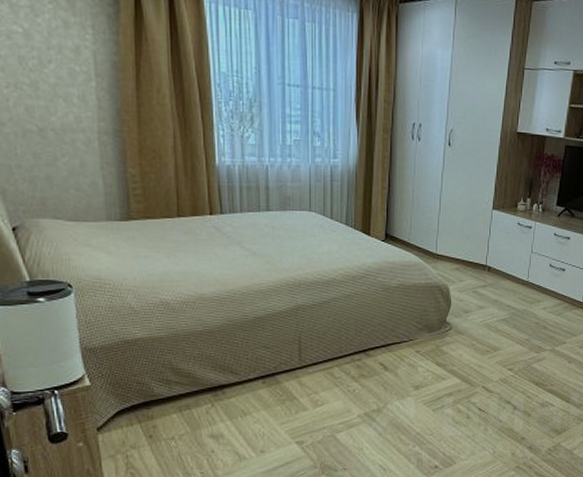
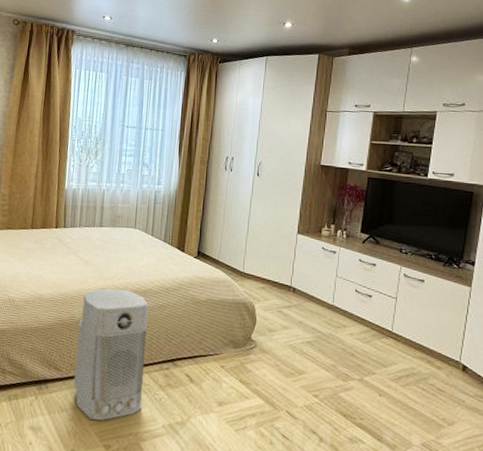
air purifier: none [253,280,334,419] -> present [73,288,148,421]

